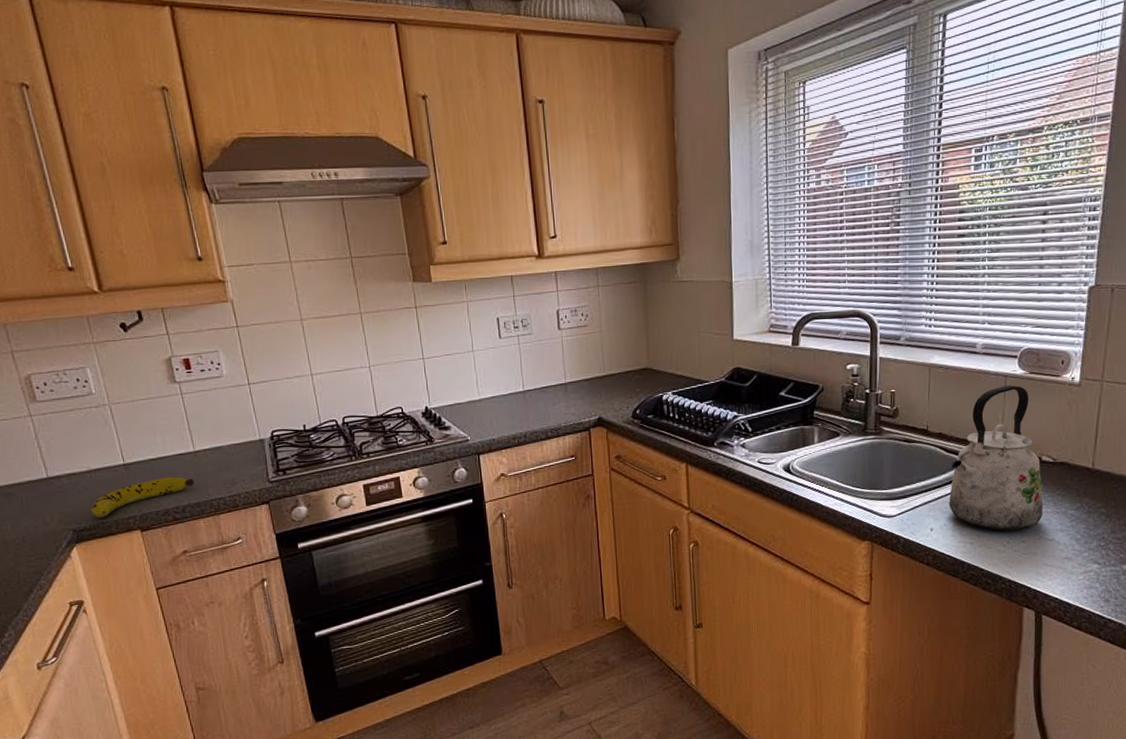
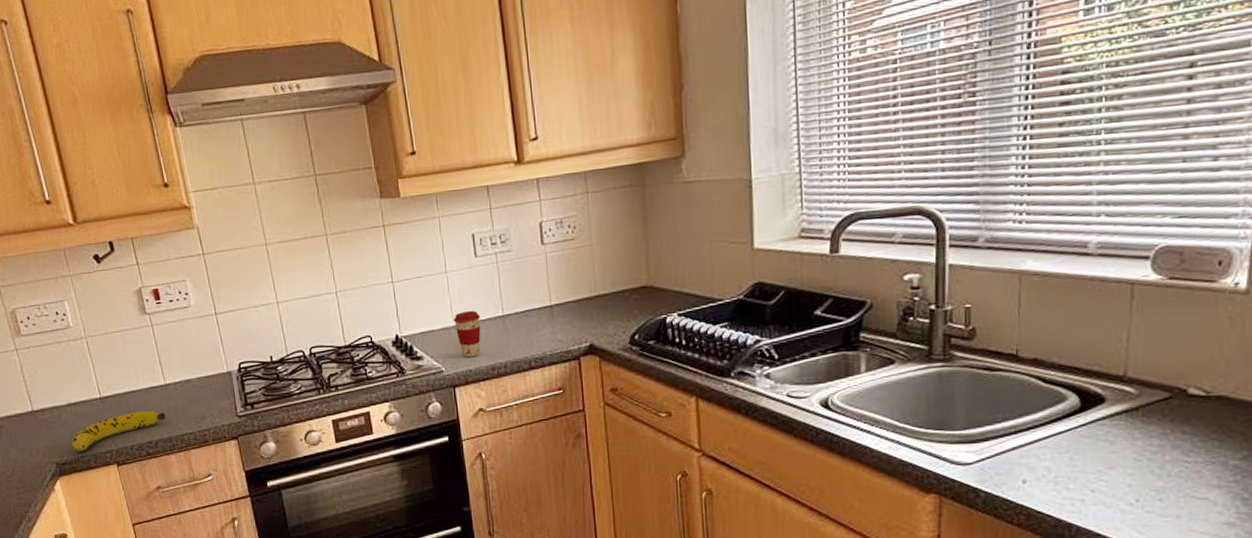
coffee cup: none [479,385,504,428] -> present [454,310,481,358]
kettle: present [949,385,1044,531] -> none [1049,295,1191,486]

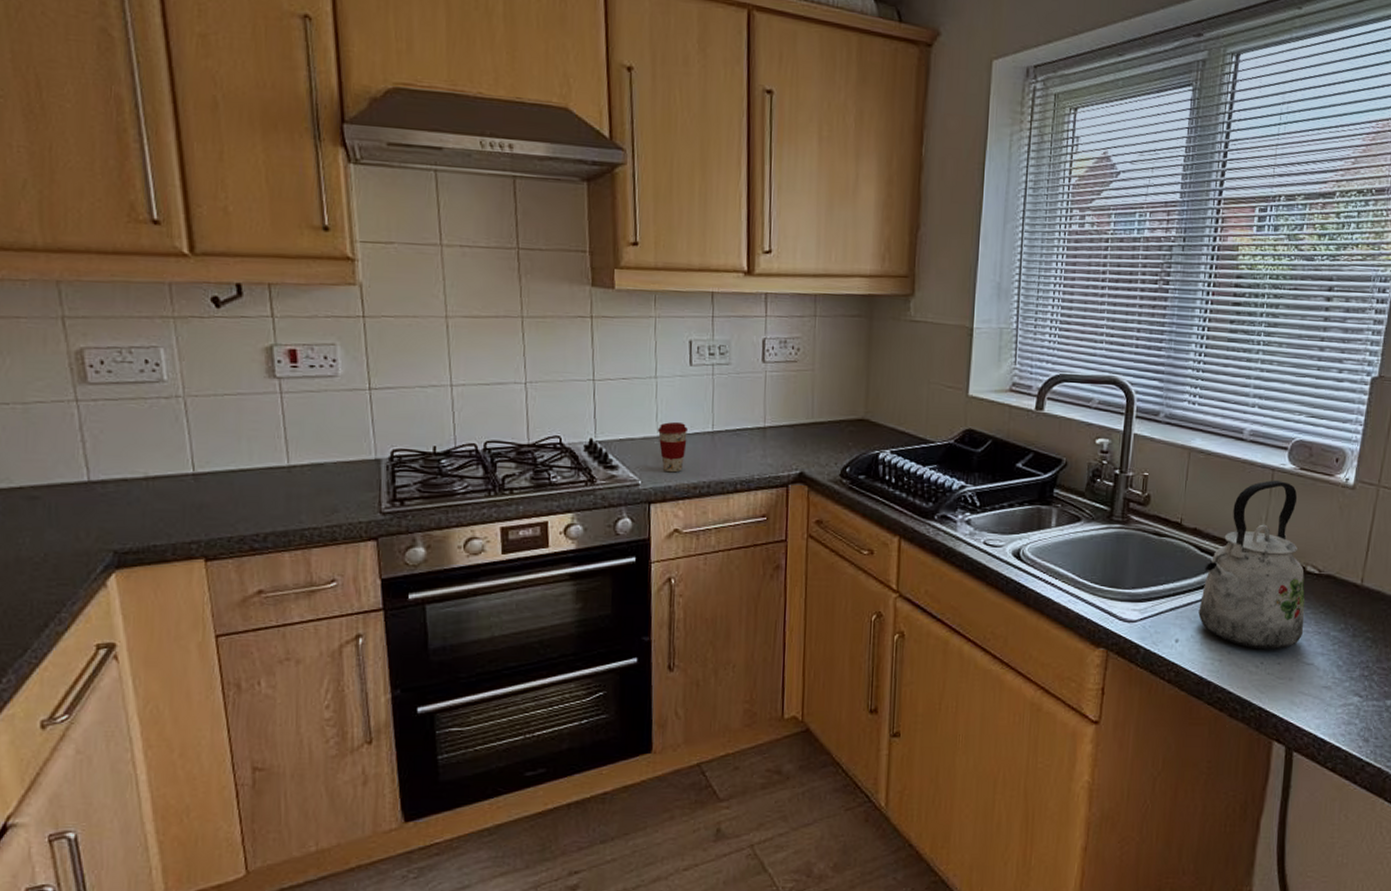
fruit: present [72,410,166,451] -> none [142,495,284,538]
kettle: none [1049,295,1191,486] -> present [1198,480,1306,650]

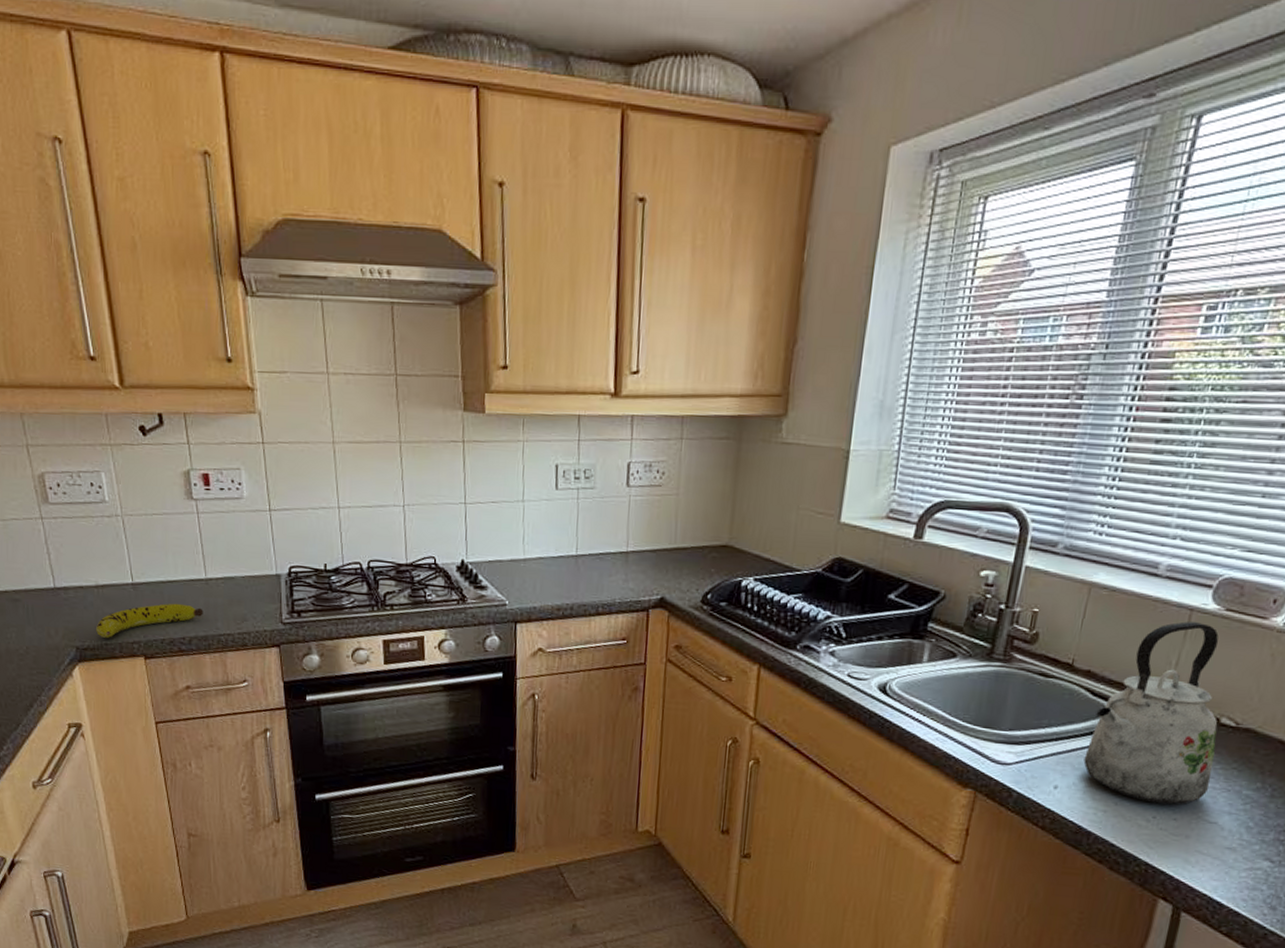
fruit: none [142,495,284,538] -> present [96,603,203,638]
coffee cup: present [658,421,688,473] -> none [525,544,552,595]

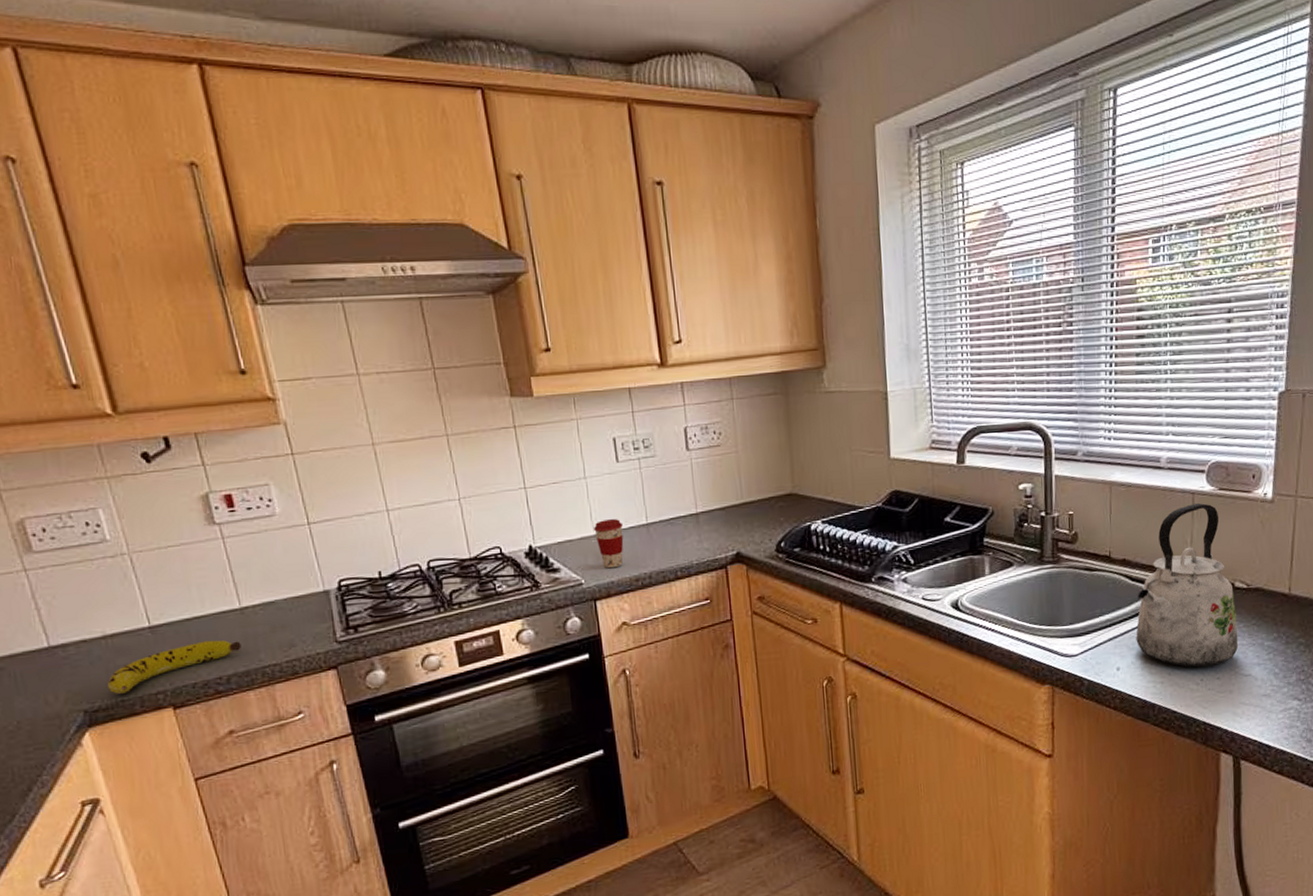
coffee cup: none [525,544,552,595] -> present [594,518,624,569]

